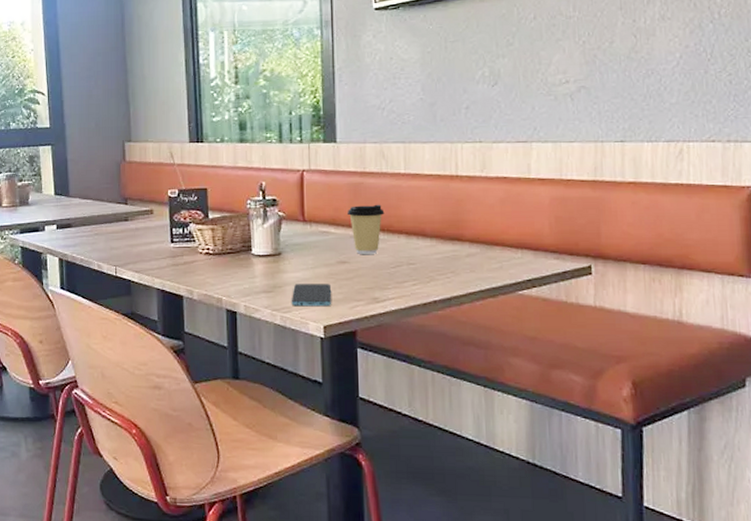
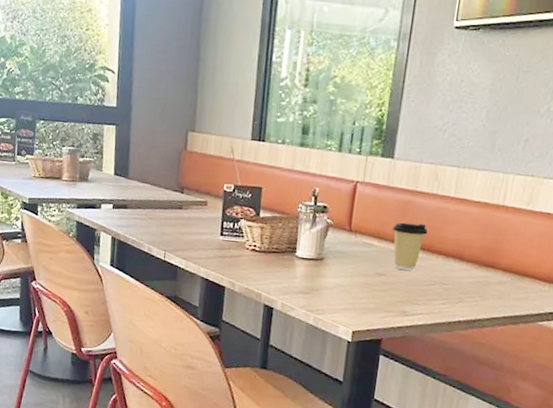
smartphone: present [291,284,332,306] -> none [325,289,366,313]

